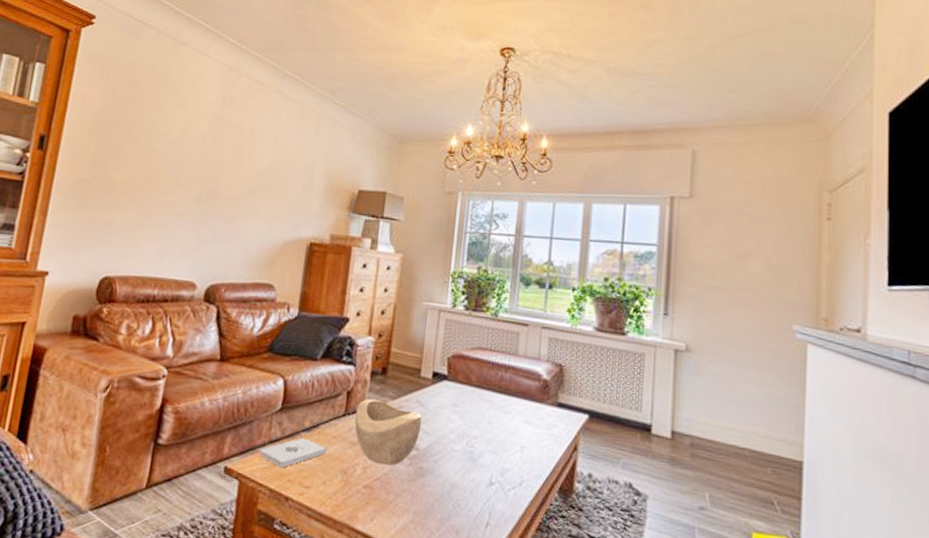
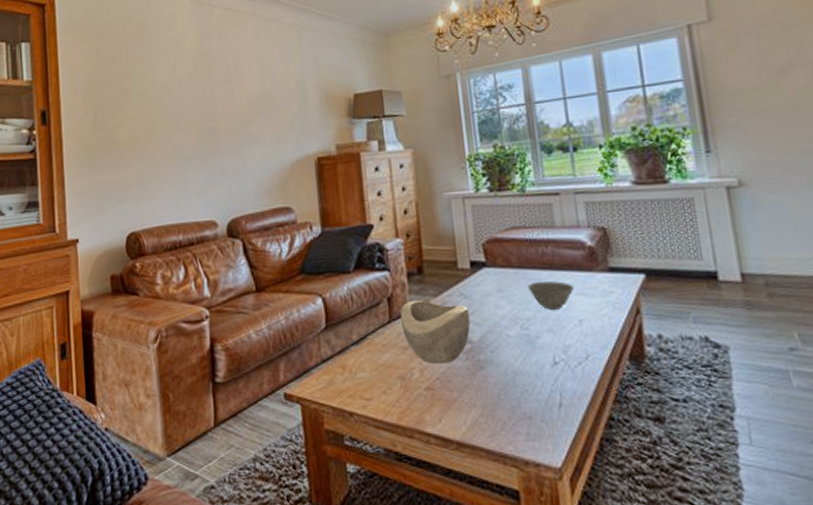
notepad: present [259,437,327,468] -> none [314,351,381,385]
bowl: none [480,403,523,433] -> present [527,281,574,310]

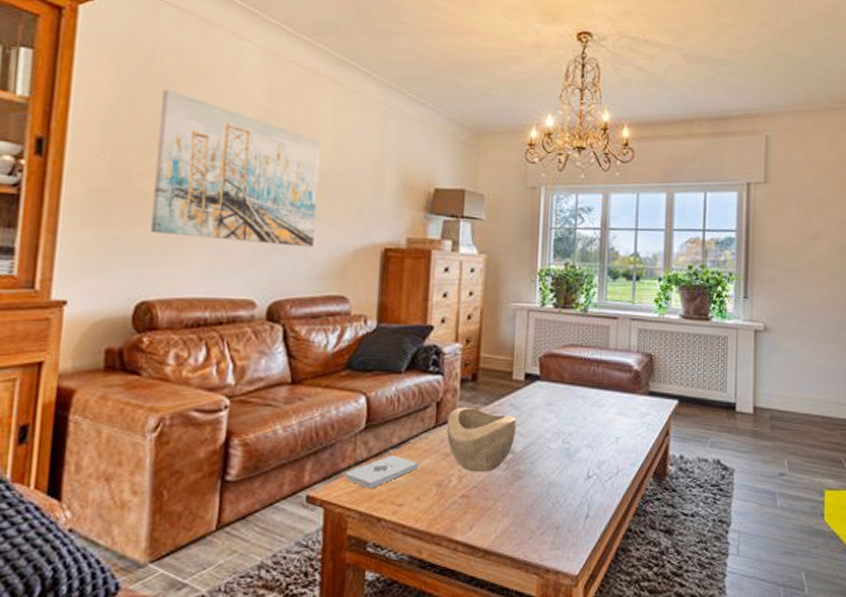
wall art: none [121,52,256,174] -> present [150,89,322,248]
notepad: none [314,351,381,385] -> present [345,455,419,489]
bowl: present [527,281,574,310] -> none [575,400,616,426]

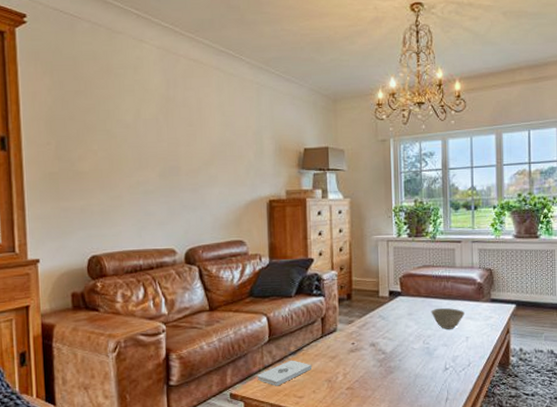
wall art: present [150,89,322,248] -> none [86,89,214,205]
decorative bowl: present [447,406,517,472] -> none [331,320,386,370]
bowl: none [575,400,616,426] -> present [431,308,464,329]

